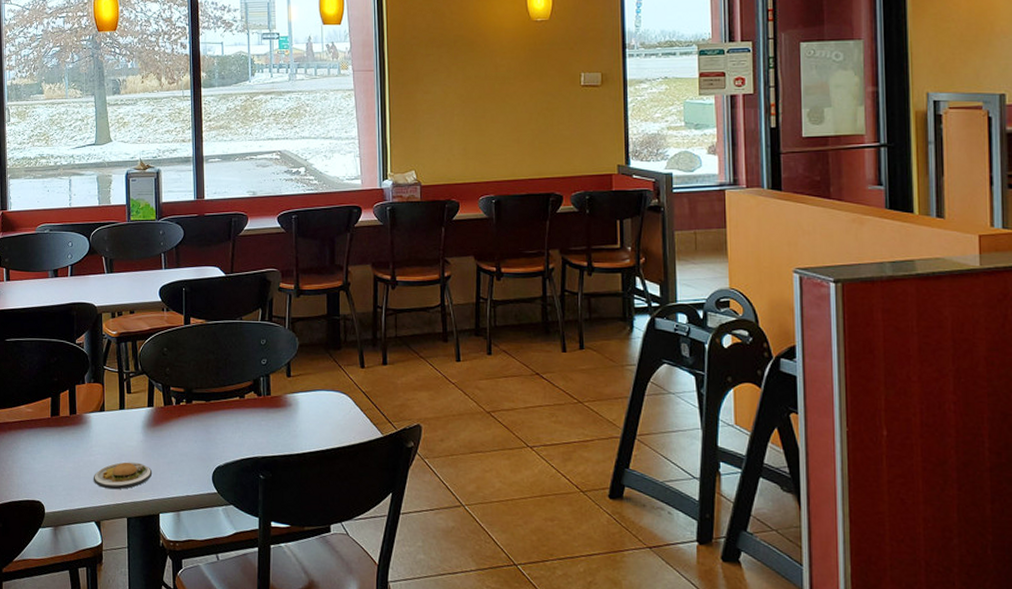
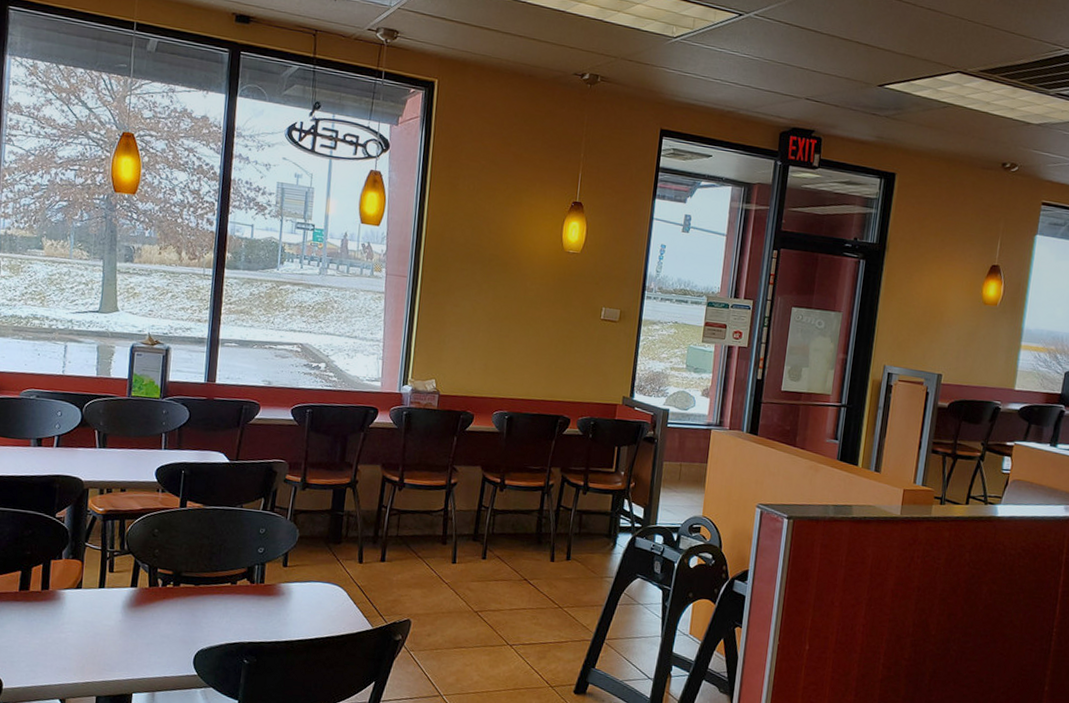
hamburger: present [93,462,153,490] -> none [61,640,129,668]

